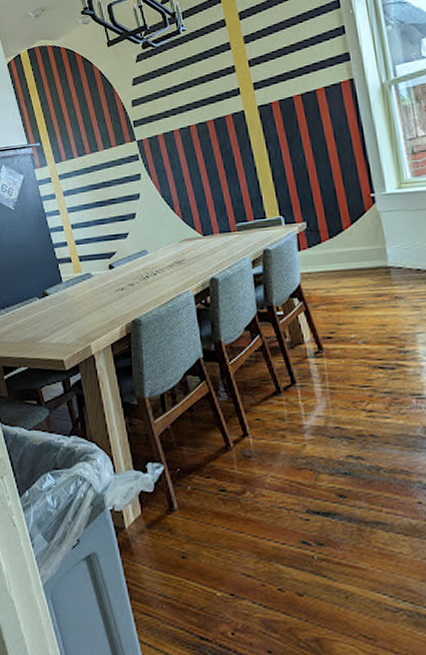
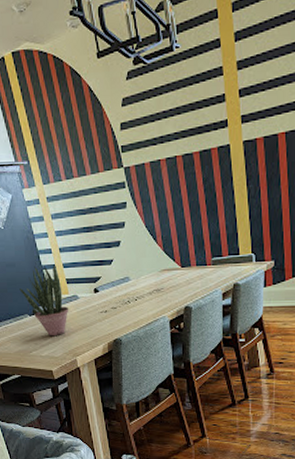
potted plant: none [29,242,82,321] -> present [19,264,69,337]

